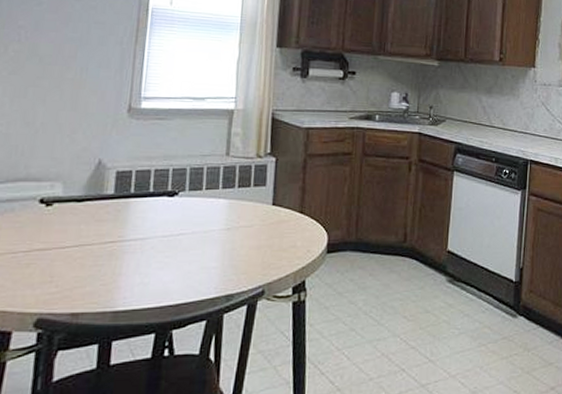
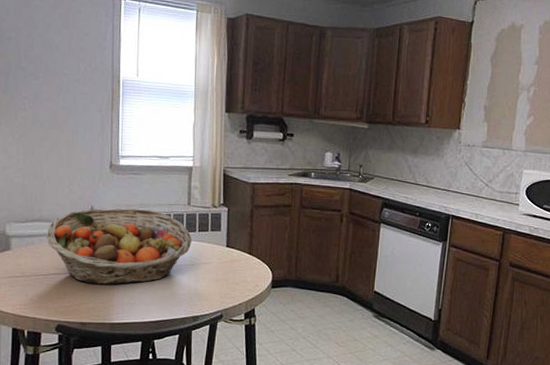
fruit basket: none [32,161,229,261] -> present [46,208,192,285]

